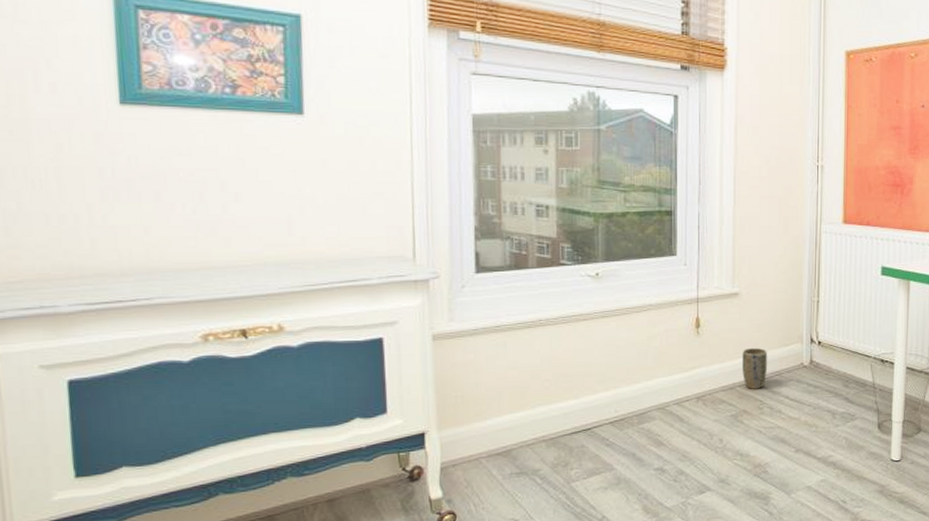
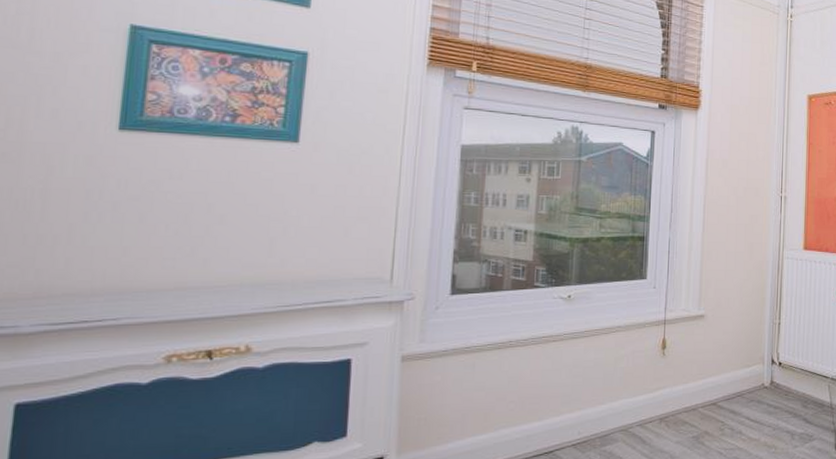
plant pot: present [742,347,768,389] -> none [705,368,731,410]

